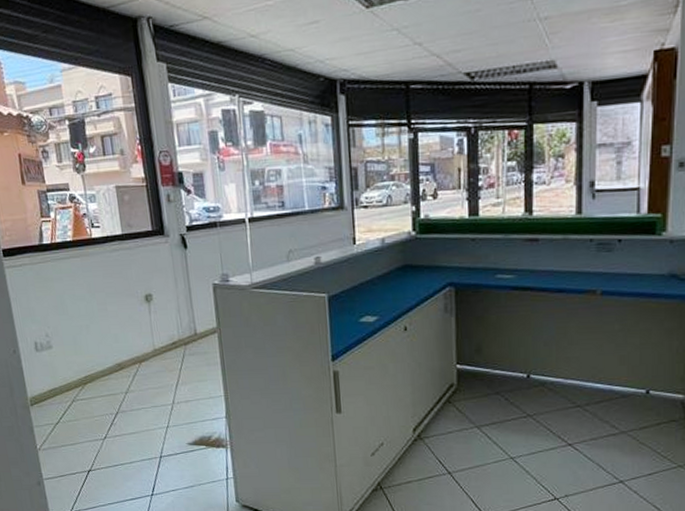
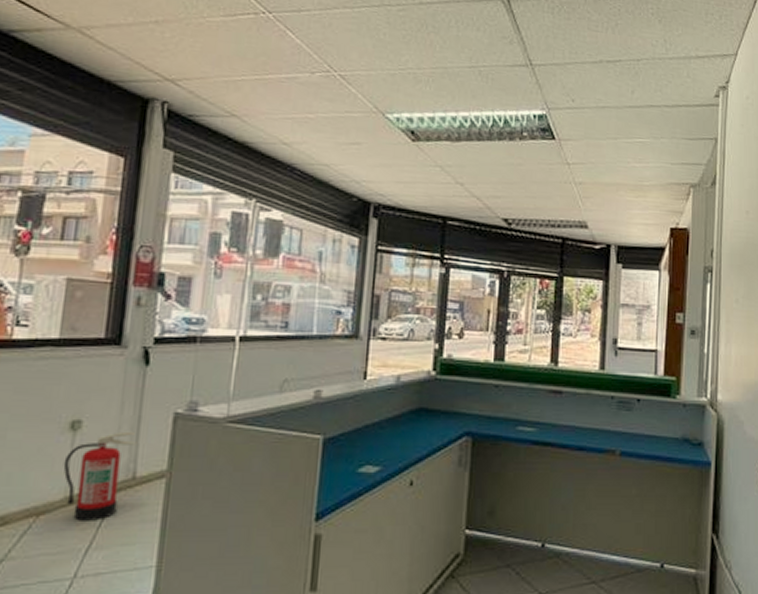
fire extinguisher: none [147,300,192,366] -> present [63,431,138,521]

